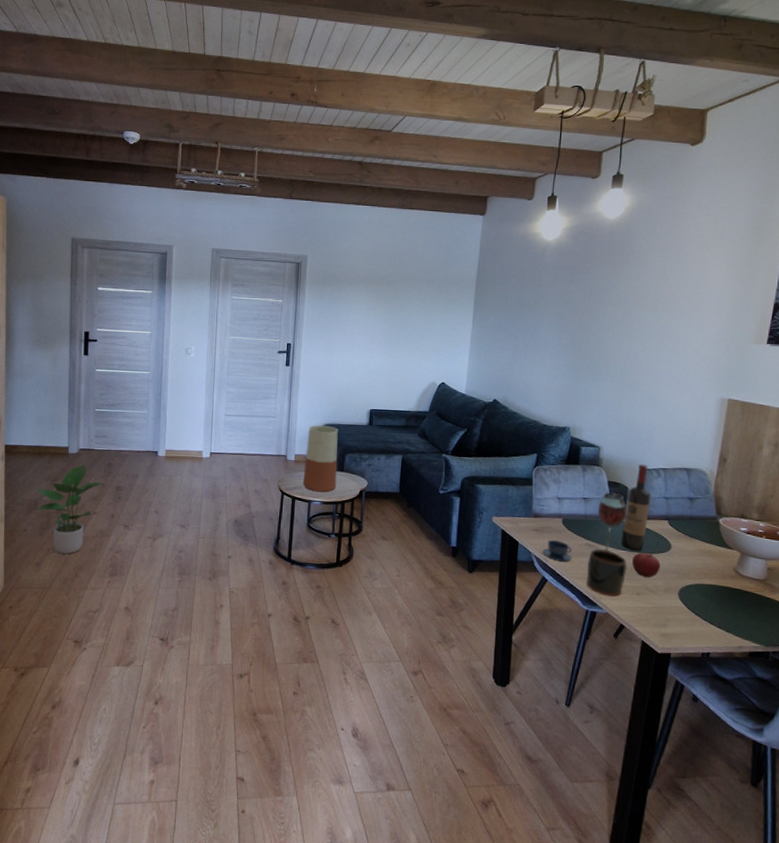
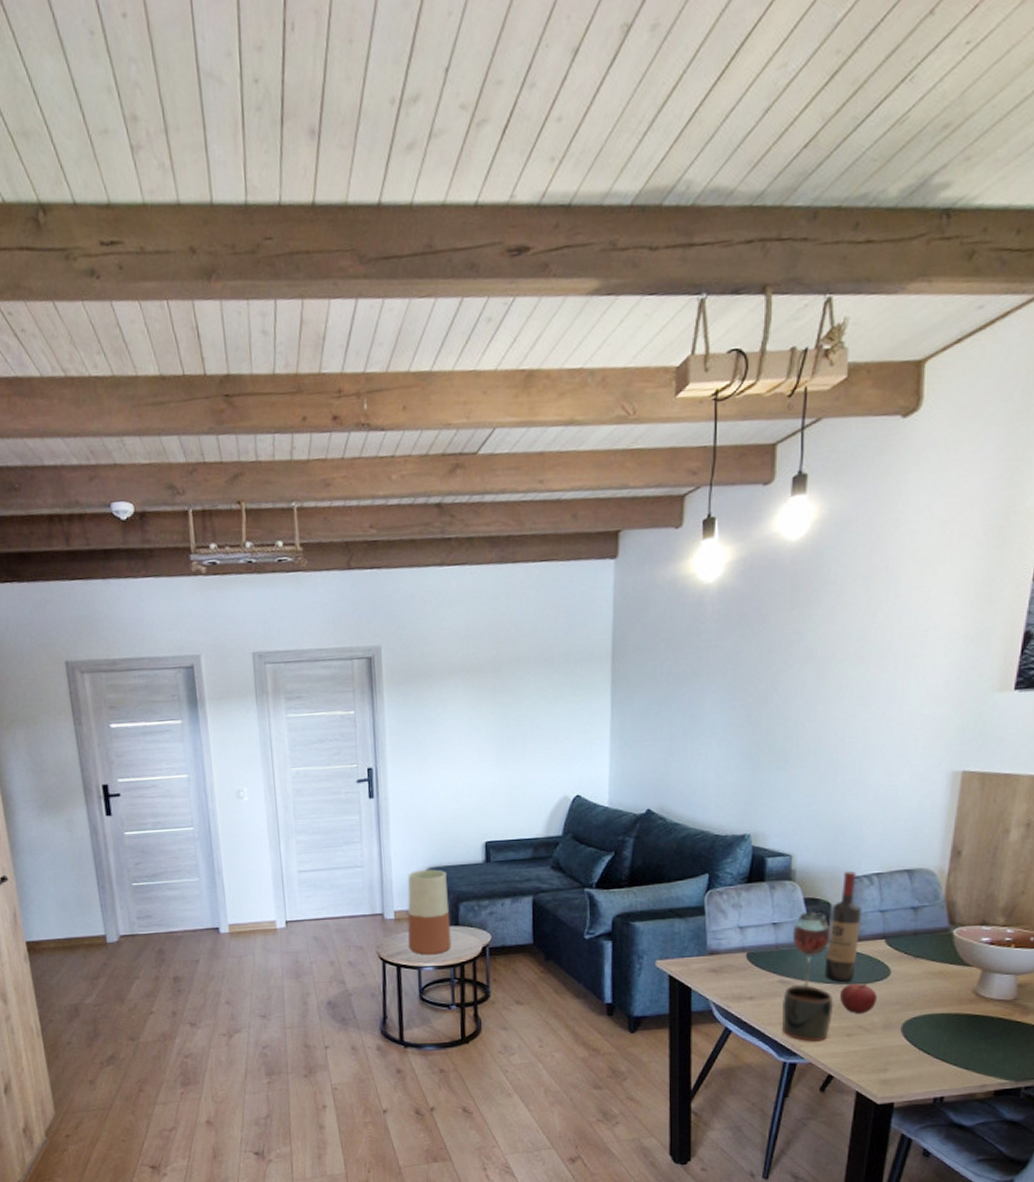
potted plant: present [36,464,104,554] -> none [74,955,158,1067]
teacup: present [542,539,572,561] -> none [723,980,762,1005]

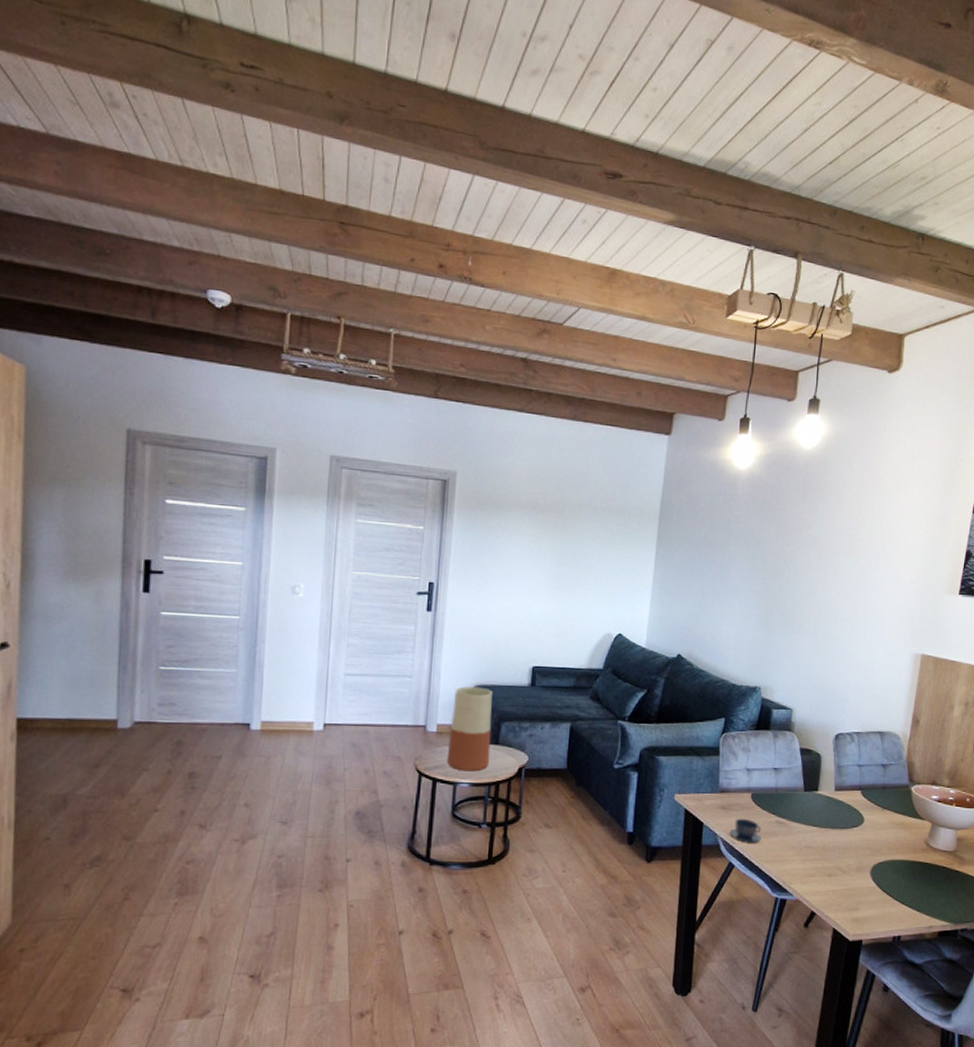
teacup: none [723,980,762,1005] -> present [729,818,762,842]
mug: present [781,985,834,1042] -> none [776,827,819,880]
wineglass: present [792,912,831,989] -> none [786,761,820,831]
wine bottle: present [824,870,862,982] -> none [812,727,844,826]
fruit: present [840,983,877,1015] -> none [824,829,853,857]

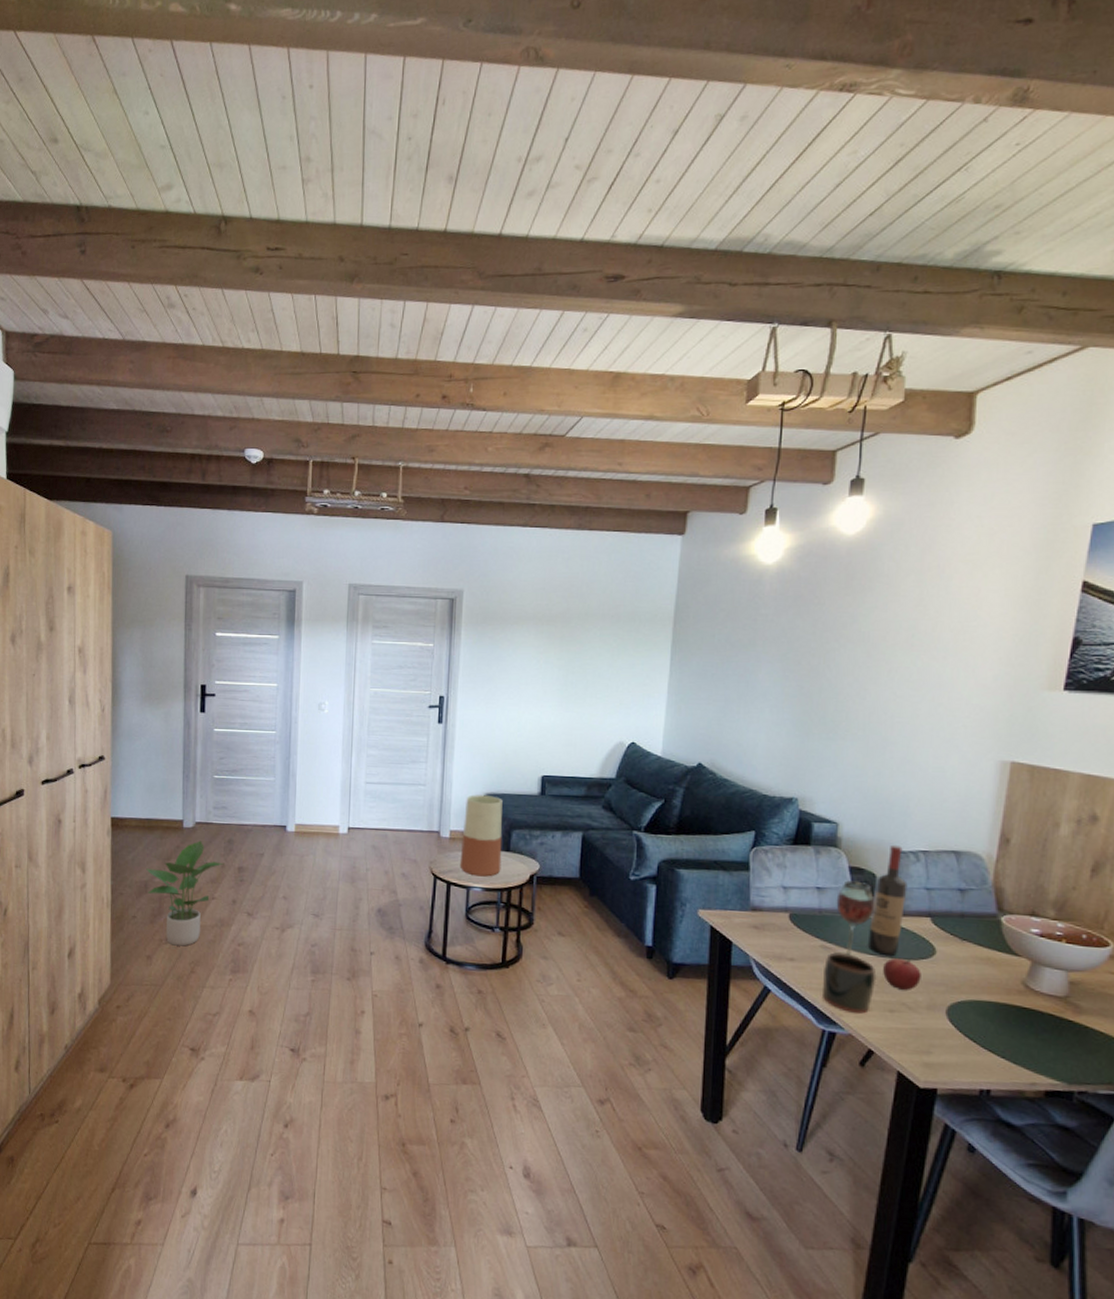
potted plant: none [65,743,171,870] -> present [146,841,224,946]
teacup: present [729,818,762,842] -> none [763,939,803,967]
mug: none [776,827,819,880] -> present [821,953,877,1014]
wineglass: none [786,761,820,831] -> present [834,880,875,959]
wine bottle: none [812,727,844,826] -> present [867,844,908,956]
fruit: none [824,829,853,857] -> present [883,958,921,991]

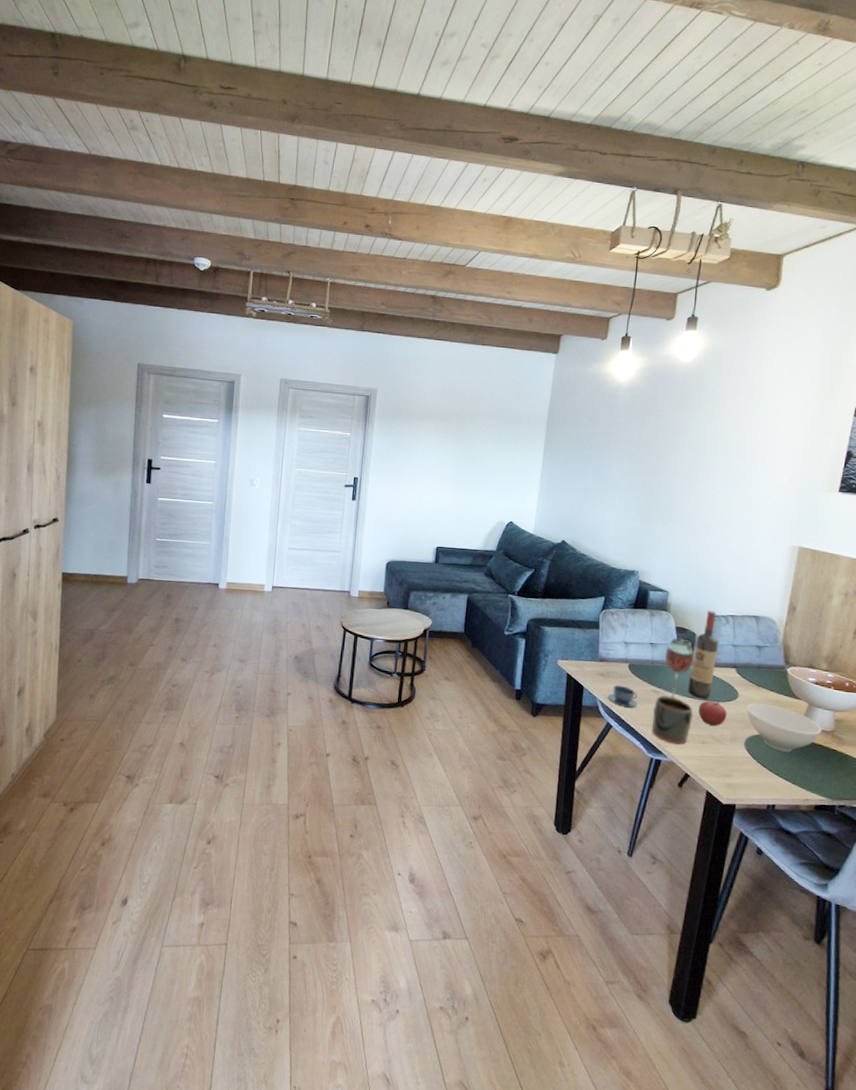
potted plant: present [146,841,224,946] -> none [92,595,163,687]
vase: present [459,795,503,877] -> none [365,561,403,631]
teacup: none [763,939,803,967] -> present [608,685,638,707]
bowl: none [947,960,1052,1024] -> present [746,703,822,753]

